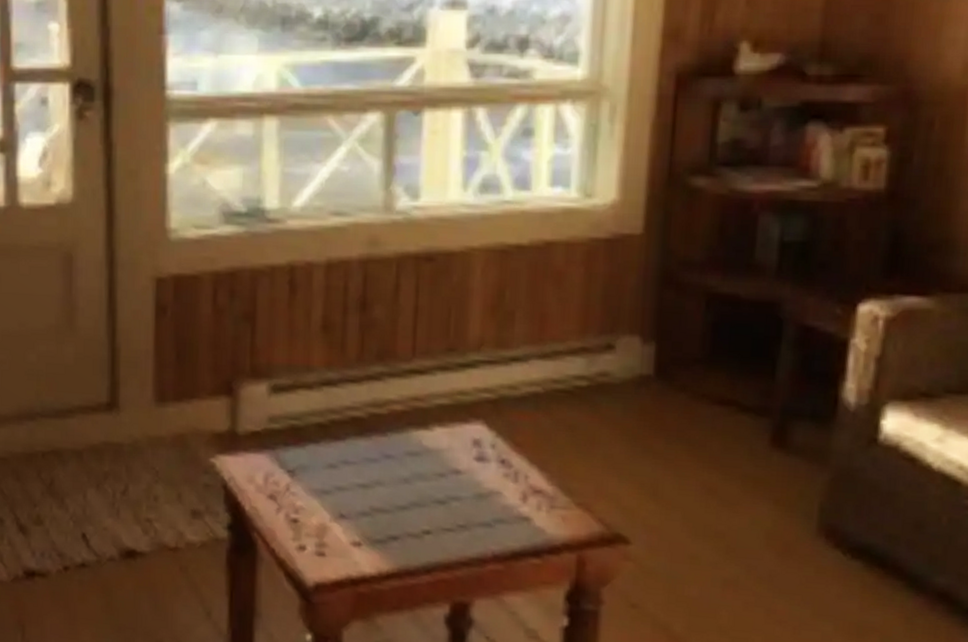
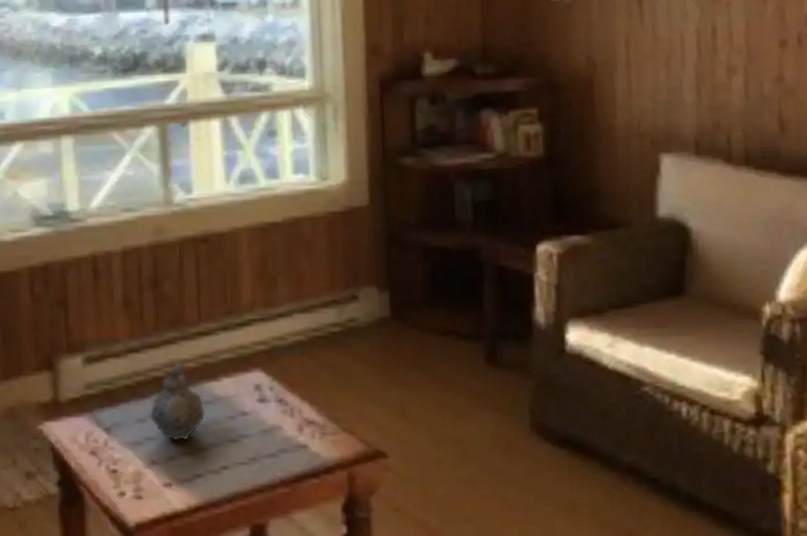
teapot: none [342,402,410,496] -> present [149,362,205,441]

